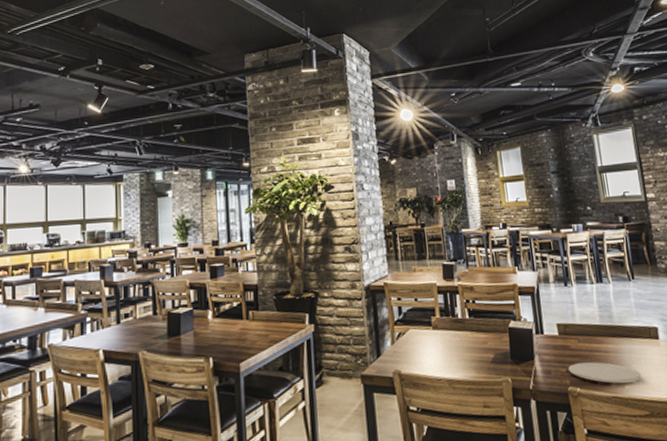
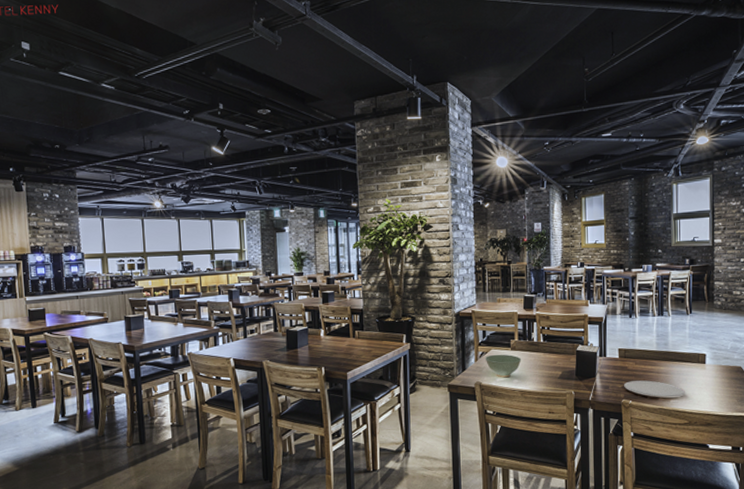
bowl: none [402,334,446,364] -> present [485,354,522,378]

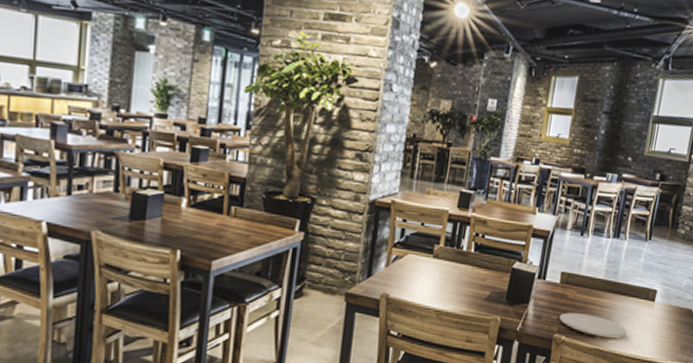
bowl: present [485,354,522,378] -> none [398,260,444,292]

